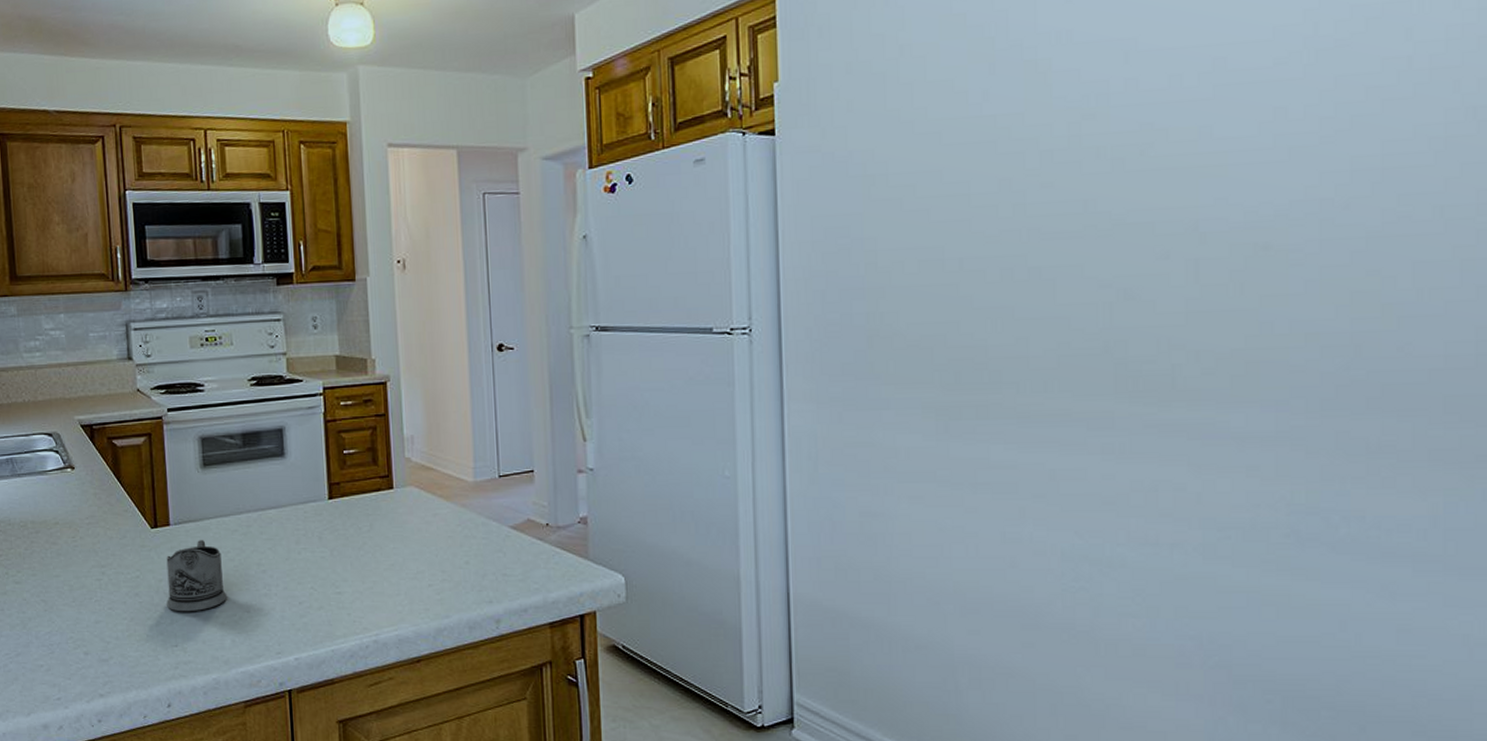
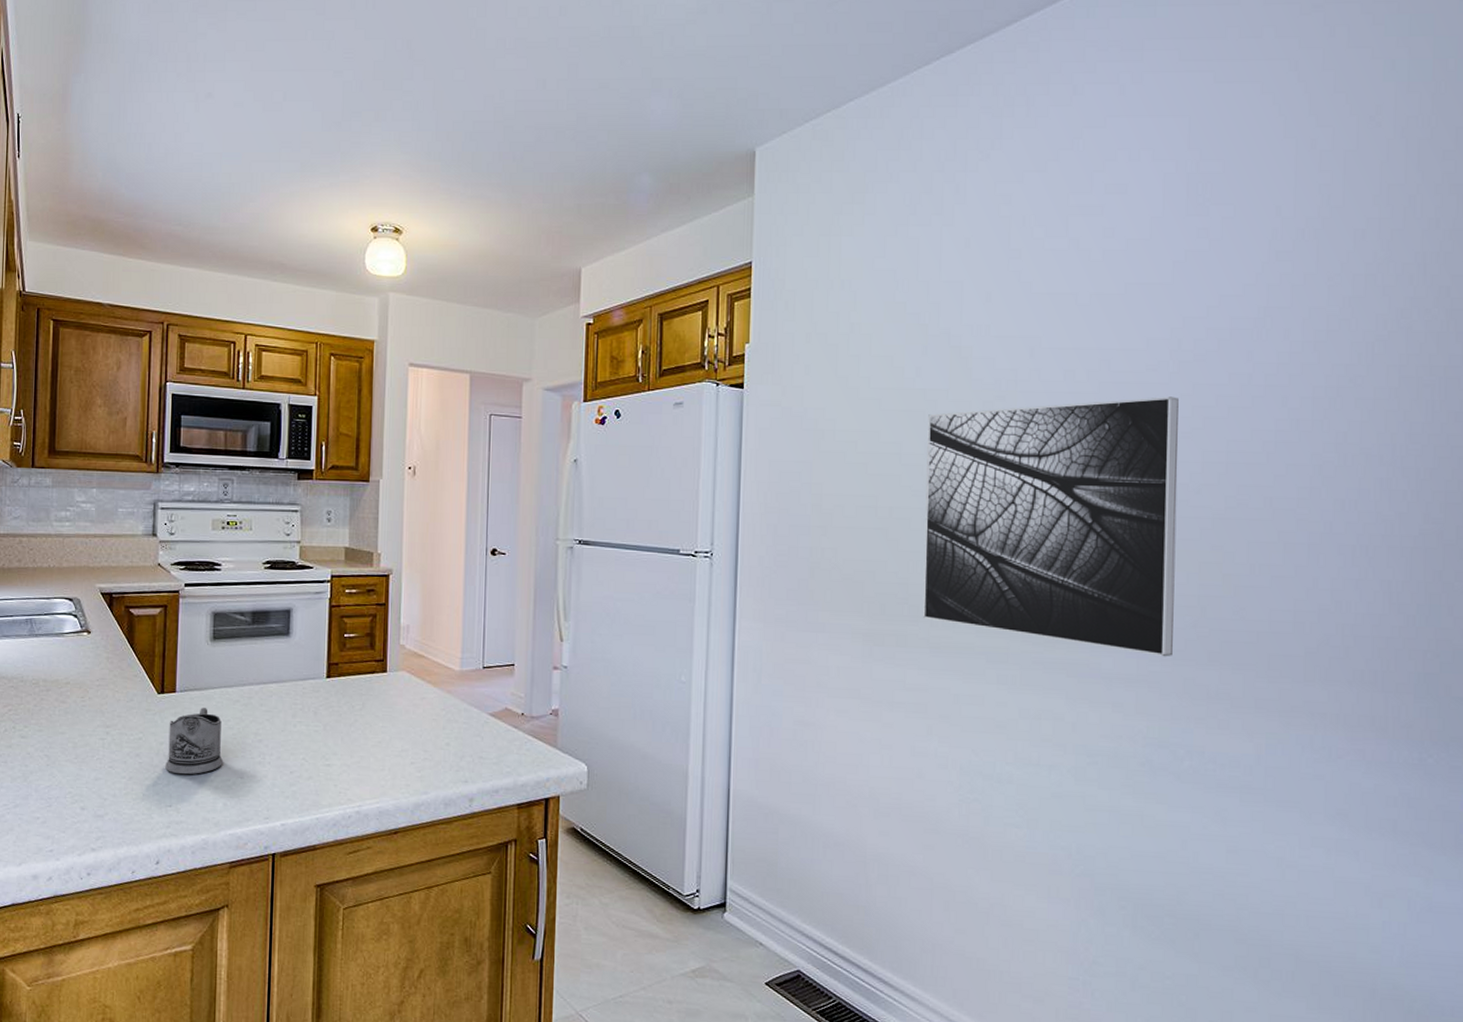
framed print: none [1001,94,1320,409] -> present [922,396,1179,657]

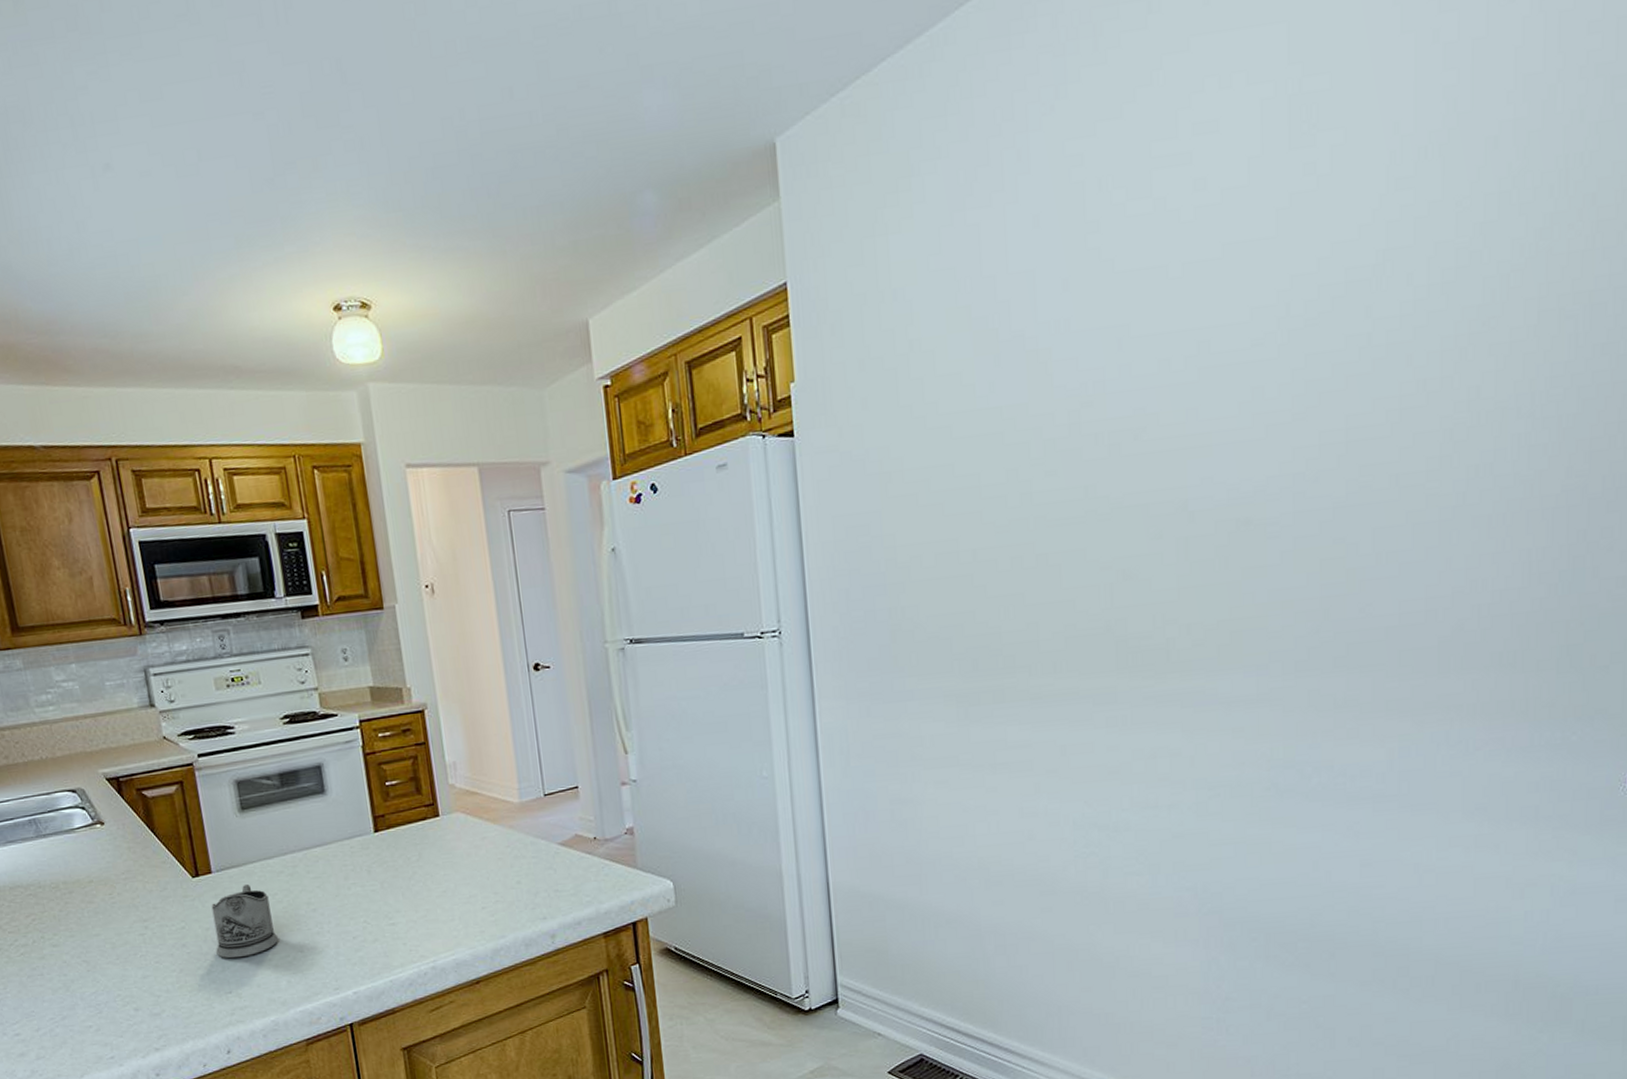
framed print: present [922,396,1179,657] -> none [1007,372,1295,671]

